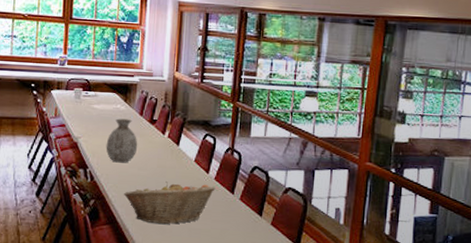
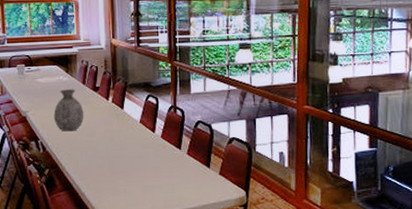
fruit basket: present [123,182,216,224] -> none [75,143,163,185]

